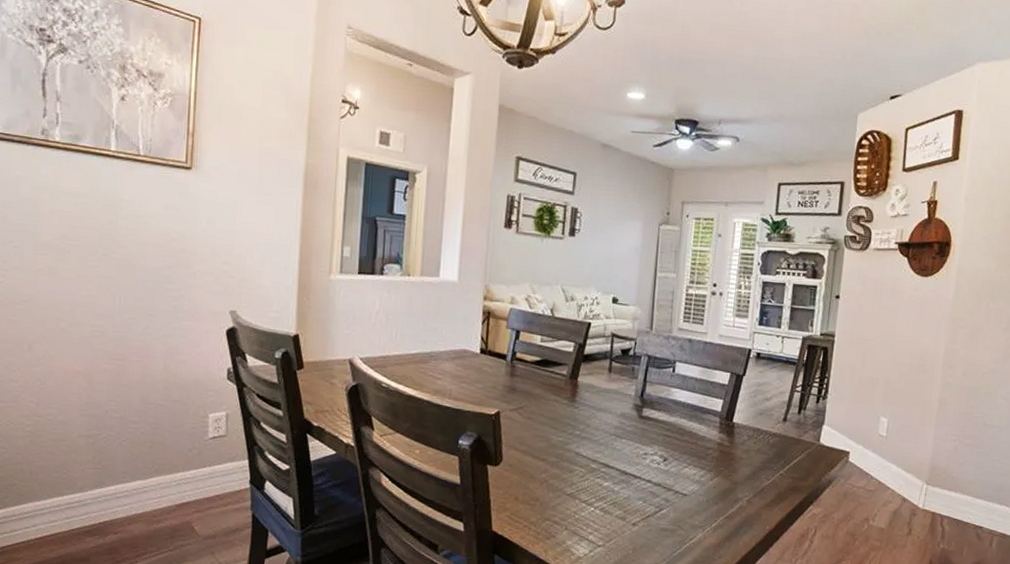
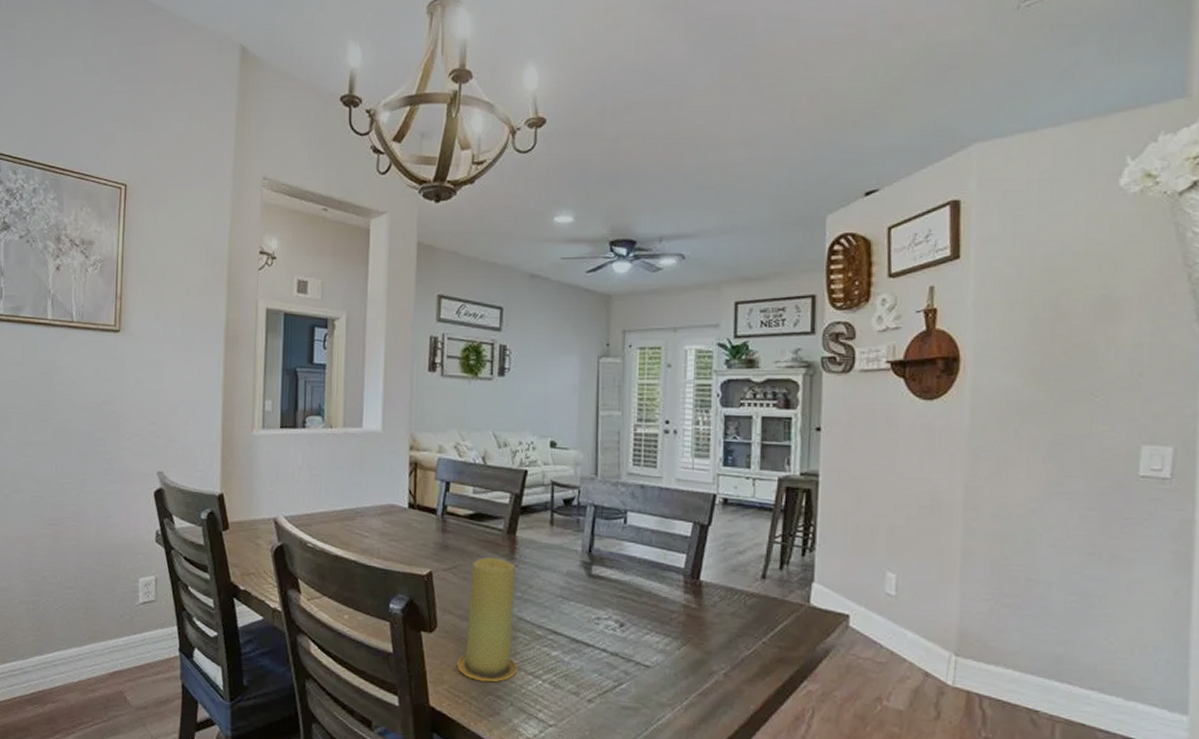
candle: none [519,399,576,509] -> present [457,557,518,682]

